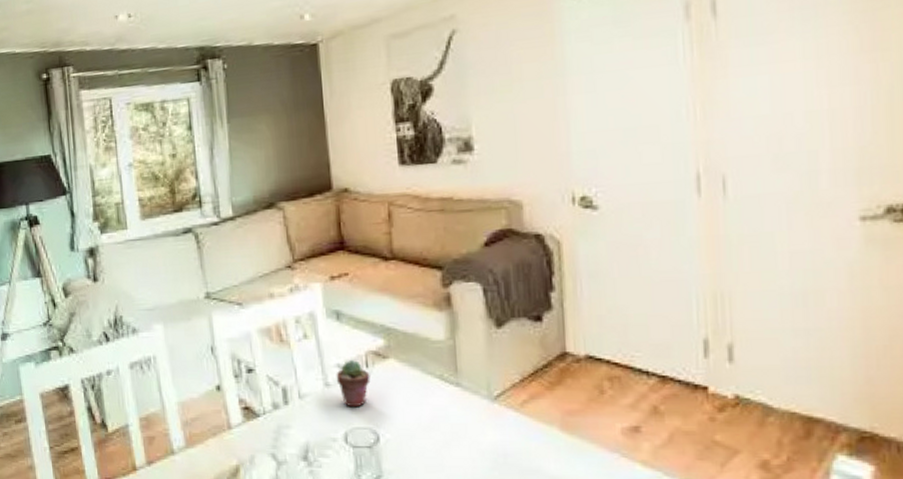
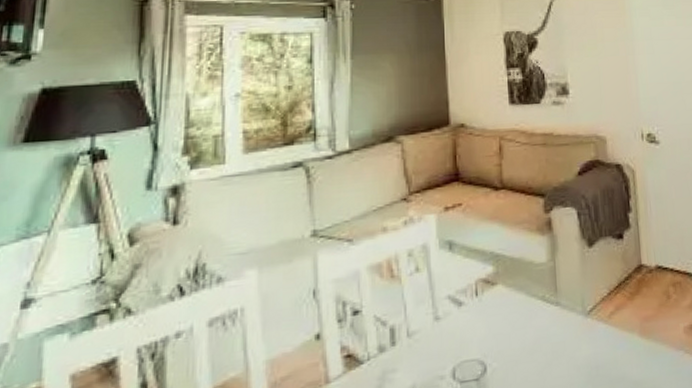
potted succulent: present [336,361,371,408] -> none [446,290,480,340]

